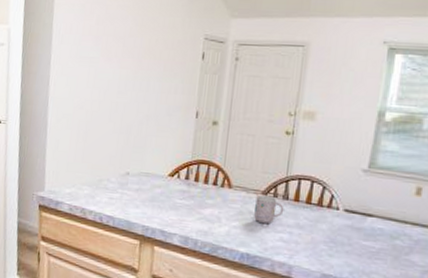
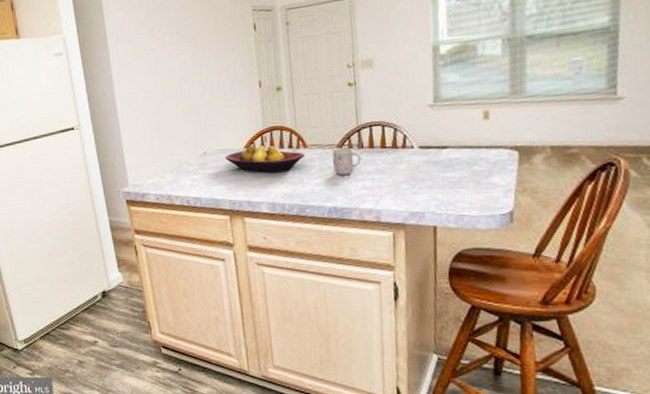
fruit bowl: none [146,174,228,209] -> present [224,145,305,173]

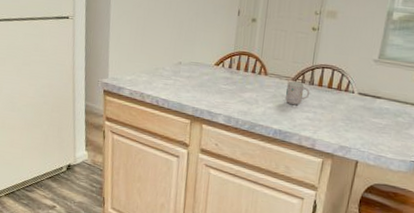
fruit bowl: present [224,145,305,173] -> none [196,63,264,93]

